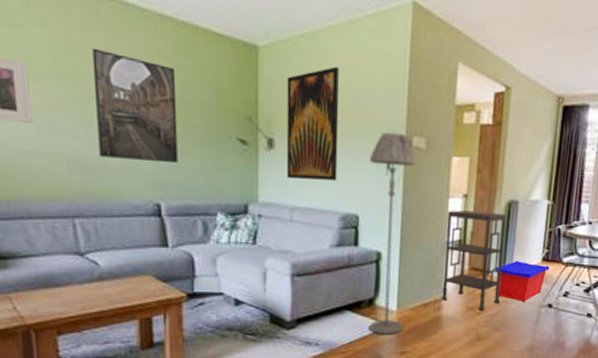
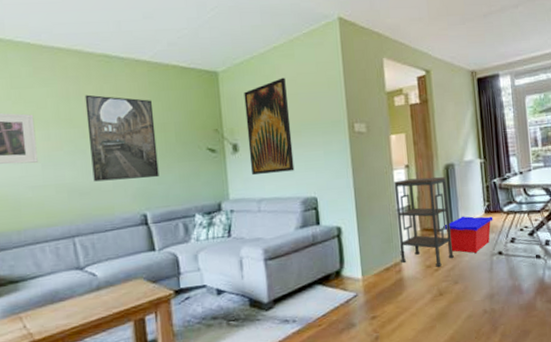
floor lamp: present [368,132,416,335] -> none [320,122,370,304]

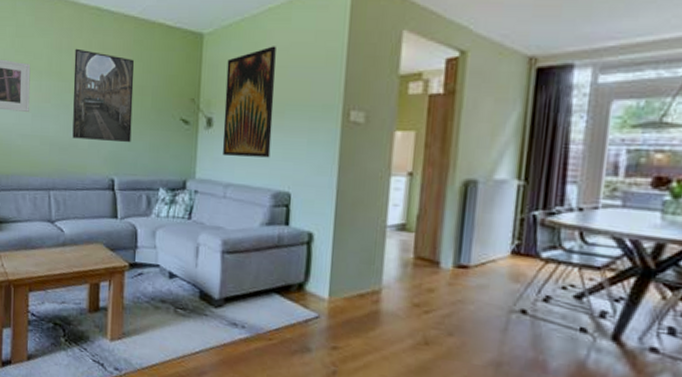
shelving unit: present [394,177,454,267] -> none [380,190,462,309]
storage bin: present [443,216,493,254] -> none [446,251,523,305]

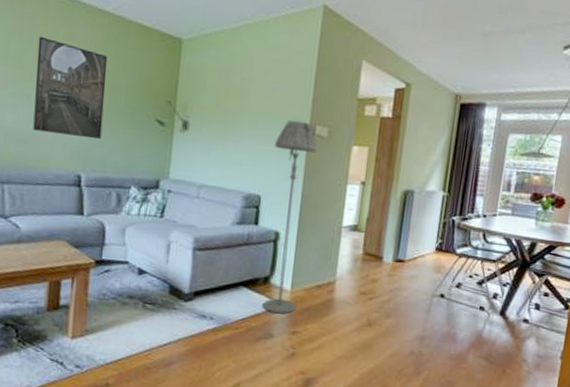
wall art: present [222,46,276,158] -> none [197,59,253,163]
floor lamp: none [297,107,354,326] -> present [262,120,318,314]

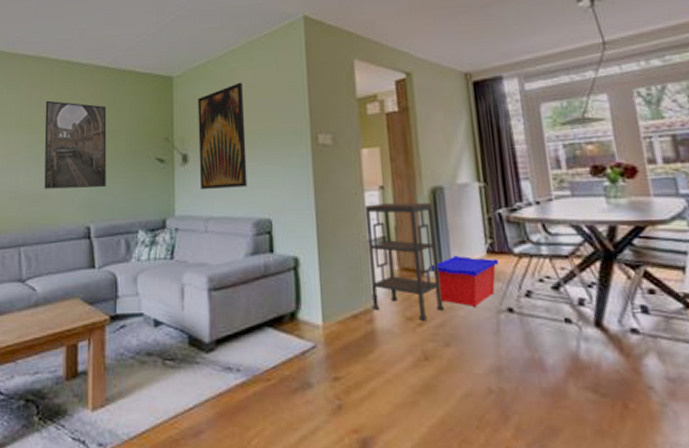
wall art: none [197,59,253,163] -> present [198,82,248,190]
floor lamp: present [262,120,318,314] -> none [278,132,332,356]
shelving unit: none [335,196,402,296] -> present [365,202,444,320]
storage bin: none [387,248,443,291] -> present [429,255,499,308]

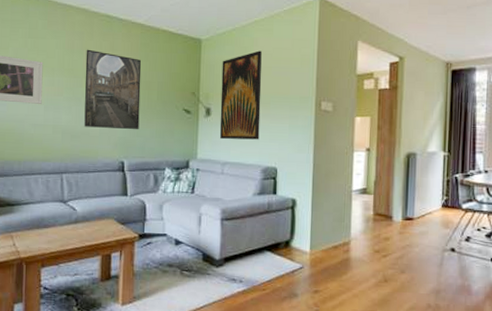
shelving unit: present [365,202,444,320] -> none [350,162,406,253]
storage bin: present [429,255,499,308] -> none [397,206,450,247]

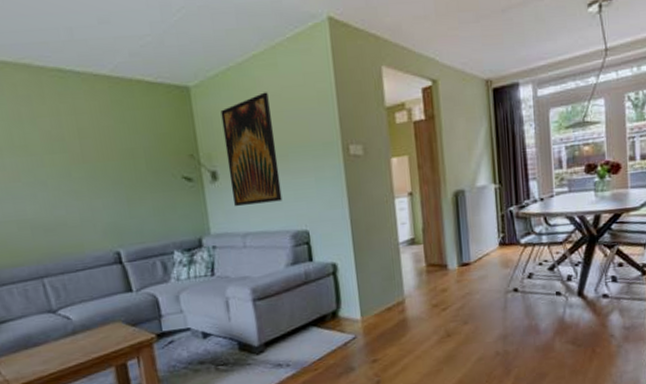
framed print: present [84,49,142,130] -> none [39,116,131,217]

